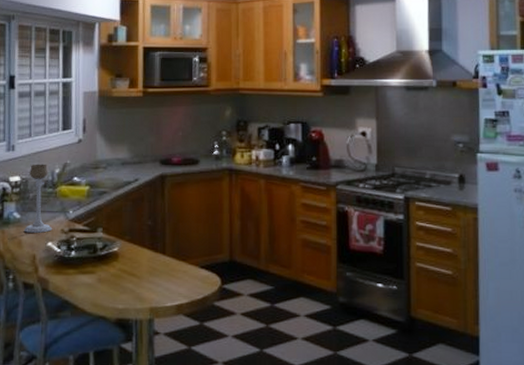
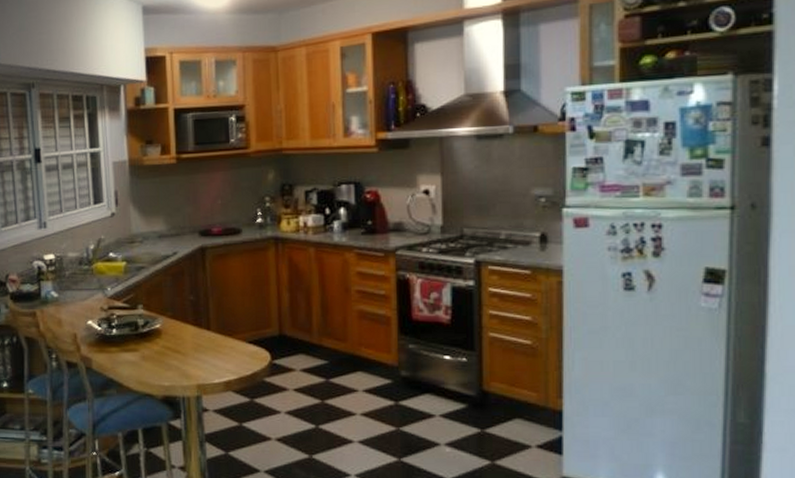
candle holder: present [23,164,53,233] -> none [62,240,92,311]

